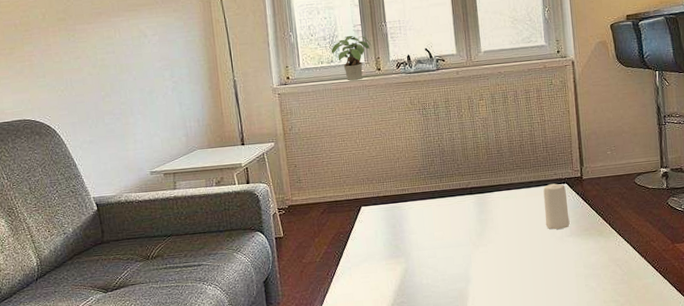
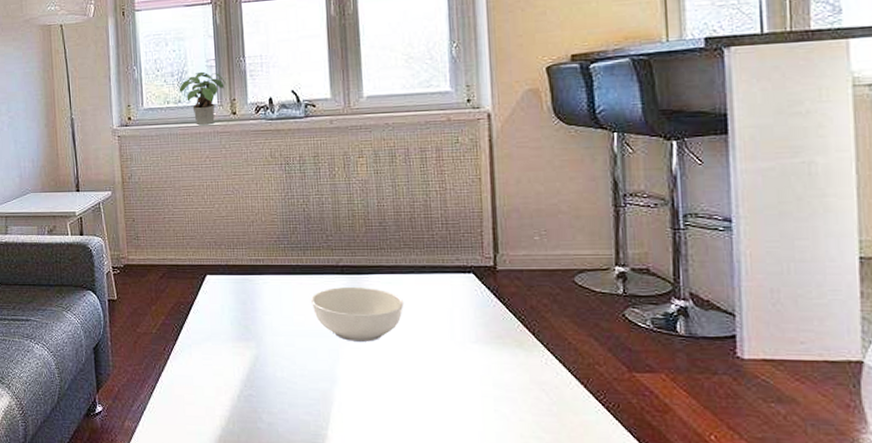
bowl: none [448,202,519,247] -> present [311,286,404,342]
candle: present [543,183,570,230] -> none [440,272,476,332]

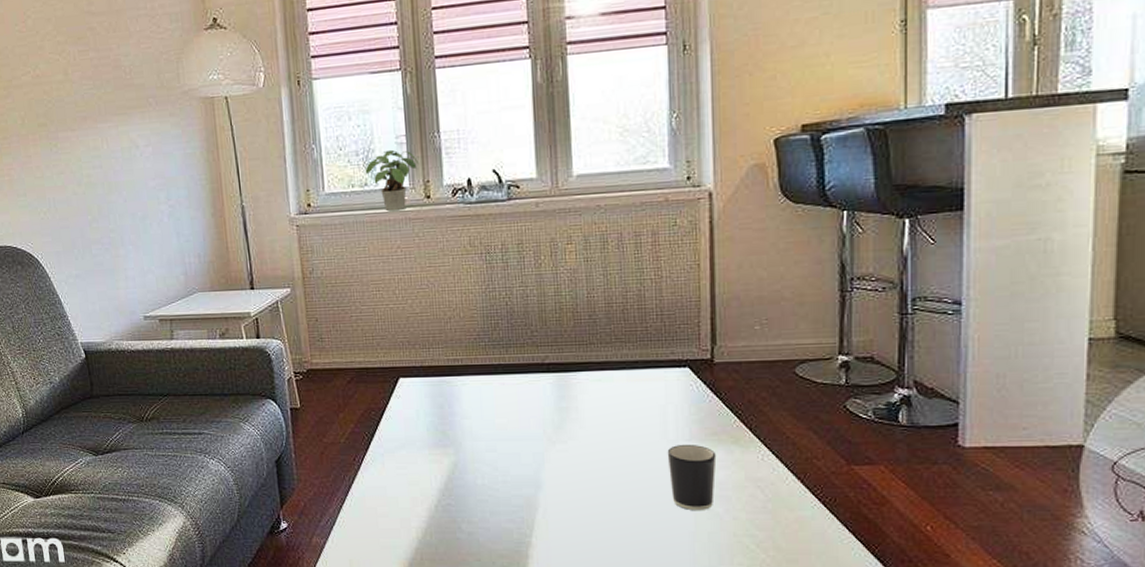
bowl: present [311,286,404,342] -> none [514,385,615,444]
mug: none [454,346,502,410] -> present [667,444,717,510]

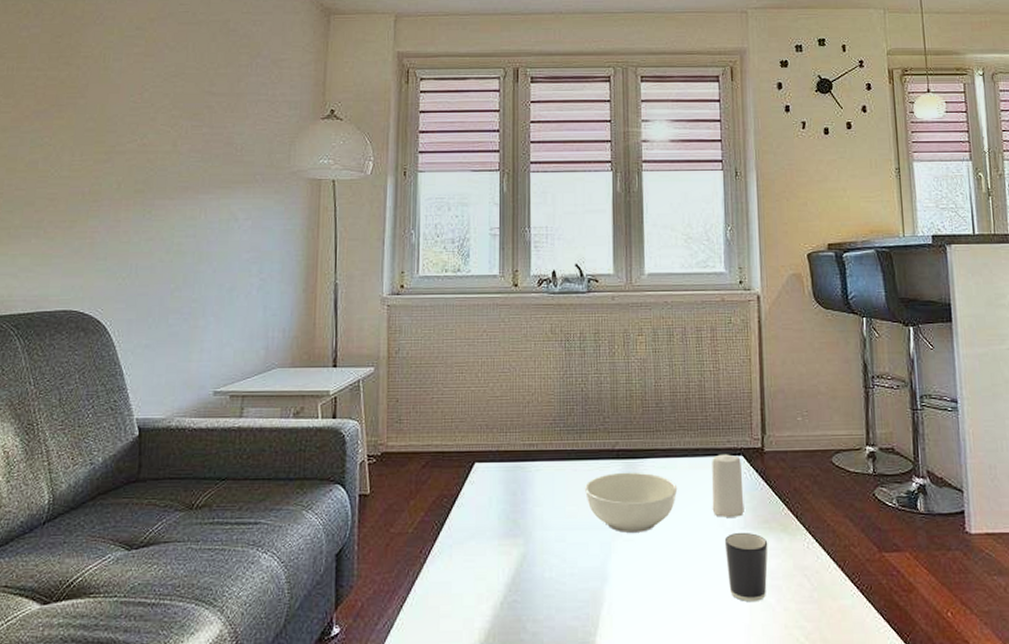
potted plant: present [365,149,420,212] -> none [459,240,510,297]
bowl: none [514,385,615,444] -> present [585,472,678,533]
candle: none [653,366,690,429] -> present [712,454,744,517]

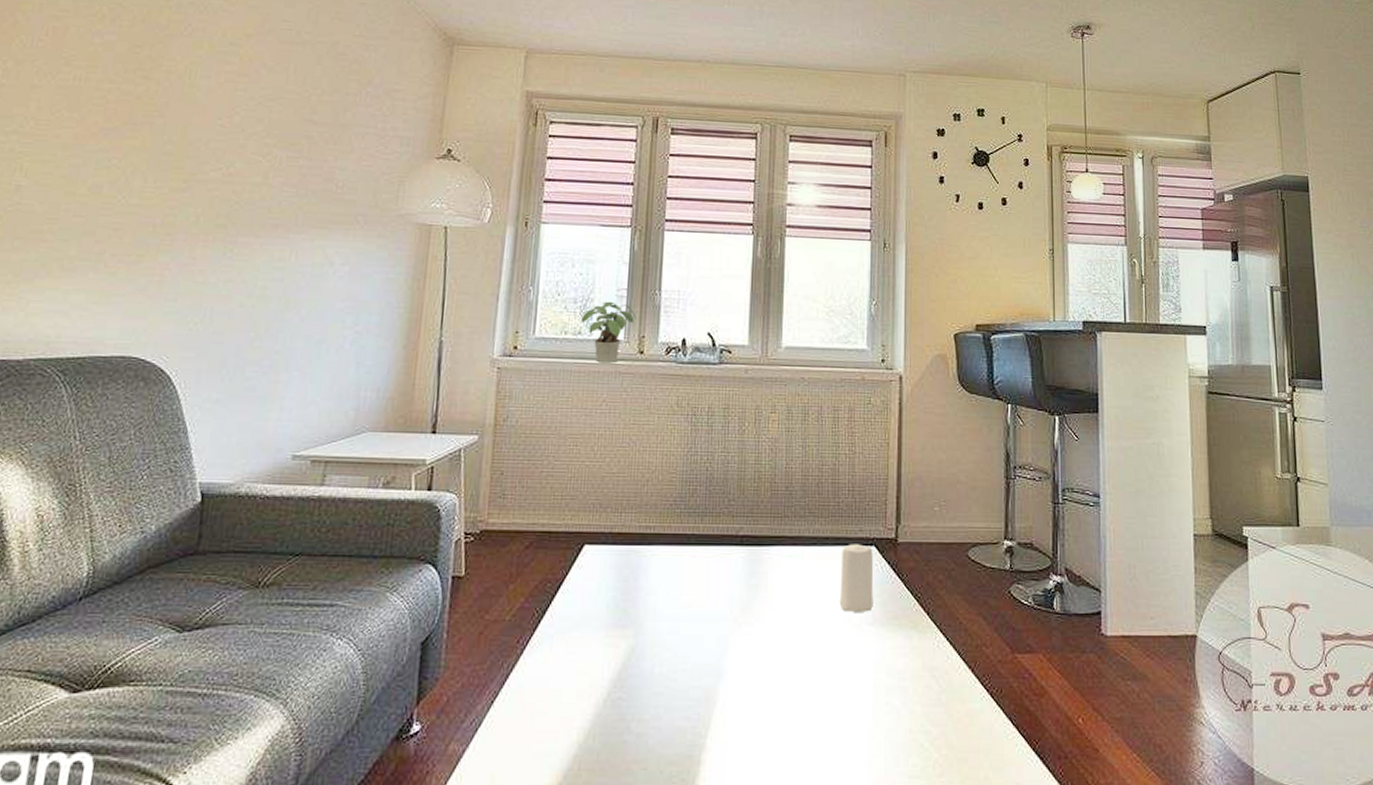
potted plant: none [459,240,510,297] -> present [580,301,637,364]
bowl: present [585,472,678,533] -> none [704,560,804,626]
mug: present [724,532,768,601] -> none [850,628,897,703]

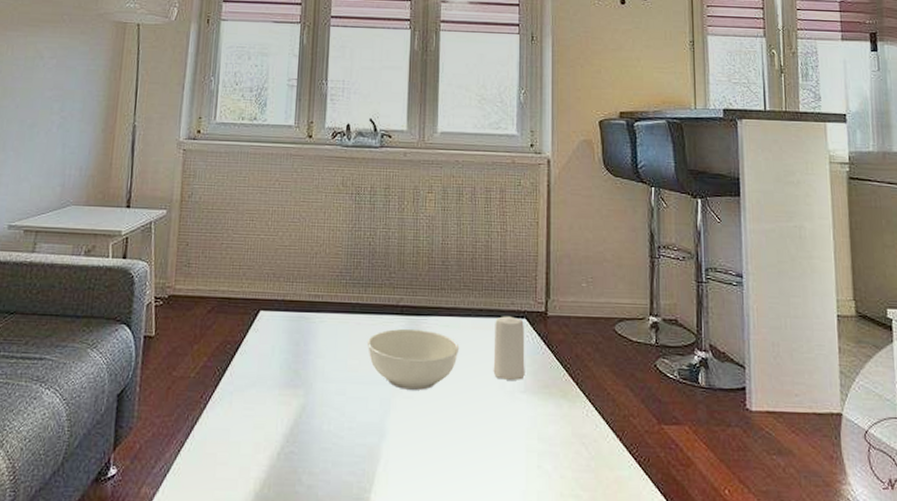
potted plant: present [580,301,637,364] -> none [256,90,306,146]
bowl: none [704,560,804,626] -> present [368,328,460,390]

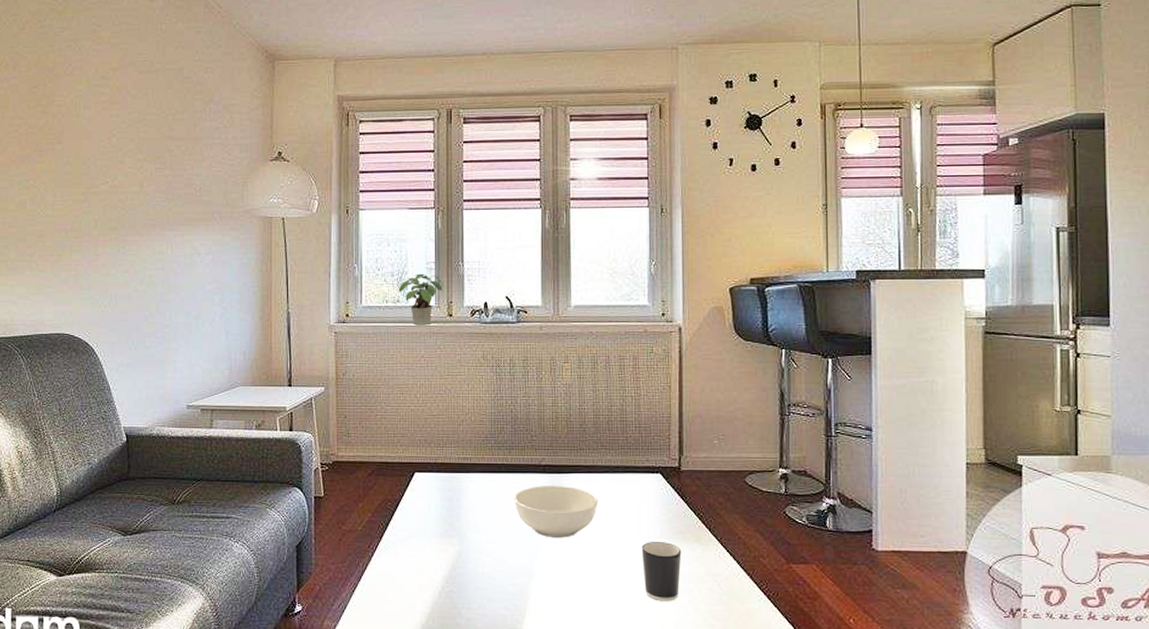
potted plant: none [256,90,306,146] -> present [398,273,445,326]
candle: present [493,316,525,380] -> none [630,472,660,528]
mug: none [504,395,547,467] -> present [641,541,682,601]

